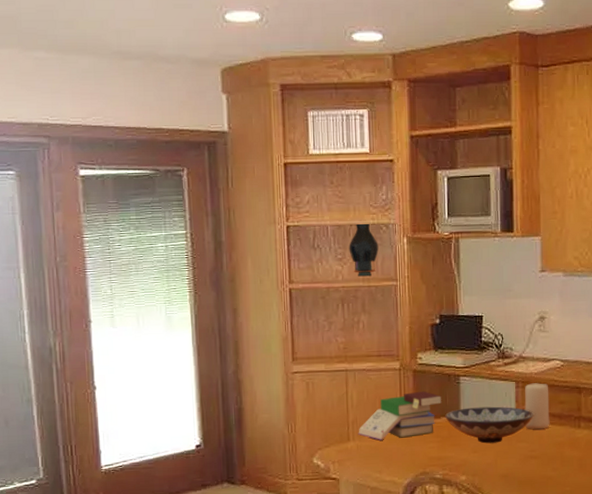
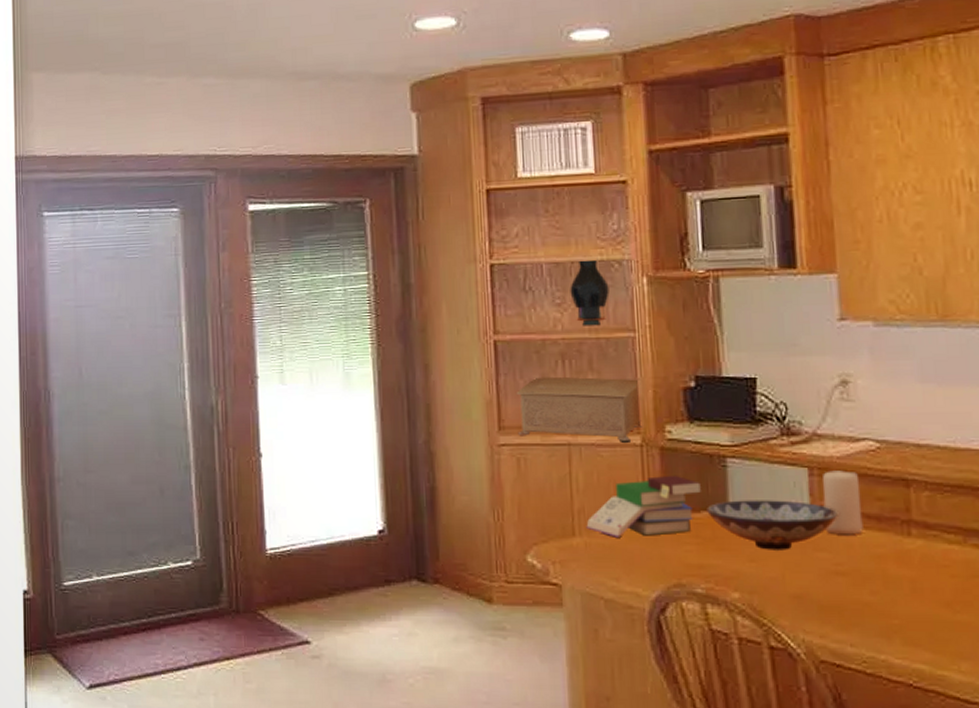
decorative box: none [306,317,400,369] -> present [516,376,642,444]

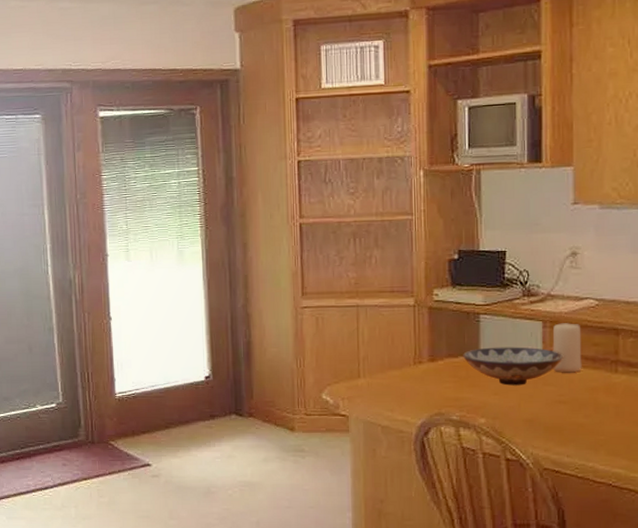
decorative box: present [516,376,642,444] -> none [316,252,415,305]
vase: present [570,261,610,326] -> none [361,157,393,211]
book: present [586,475,701,537] -> none [369,328,459,378]

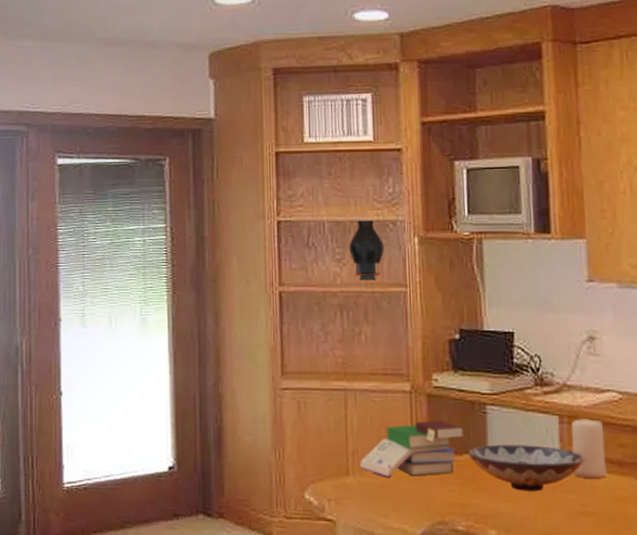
vase: none [361,157,393,211] -> present [349,221,384,281]
book: none [369,328,459,378] -> present [359,420,463,477]

